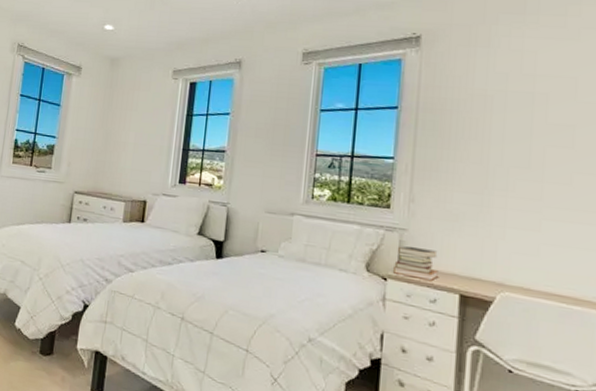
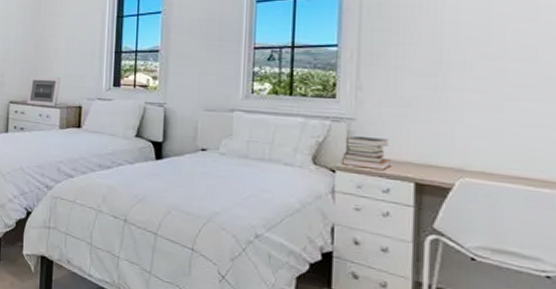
picture frame: none [92,168,128,201] -> present [27,76,61,108]

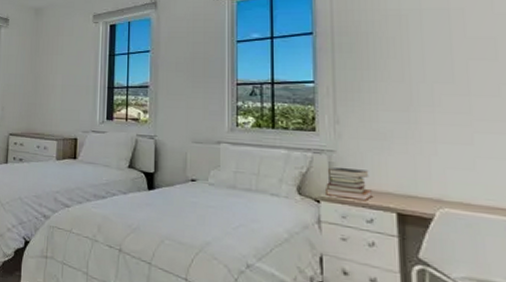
picture frame: present [27,76,61,108] -> none [25,110,58,140]

